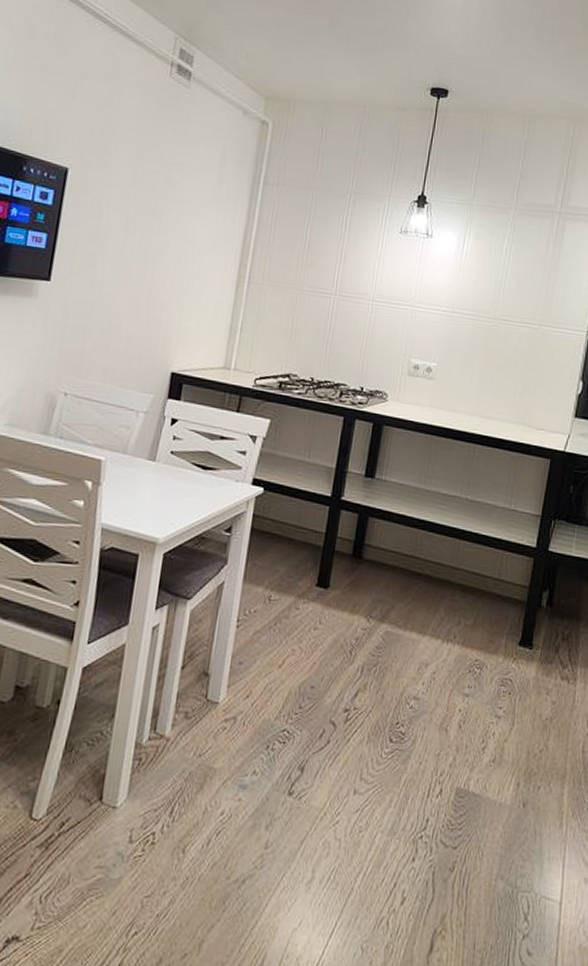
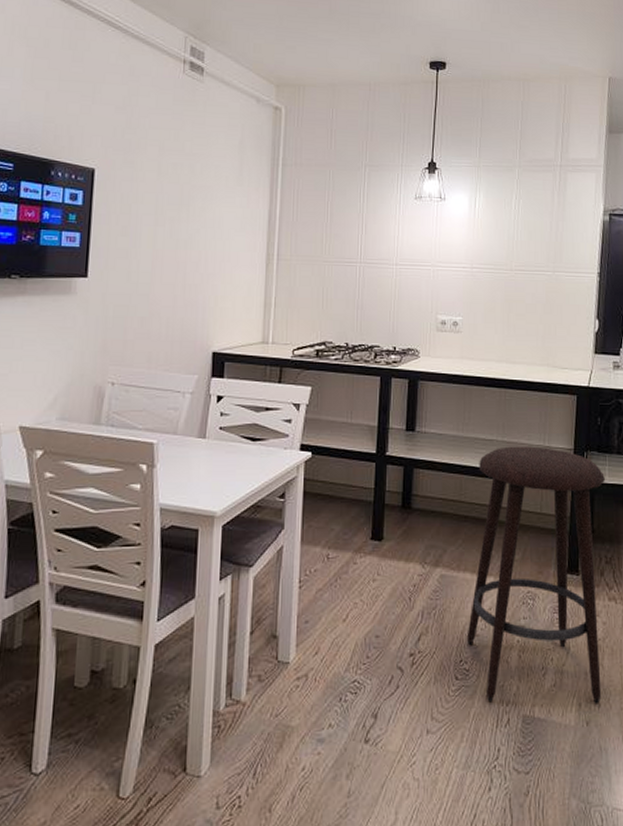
stool: none [405,505,571,785] -> present [466,446,605,703]

